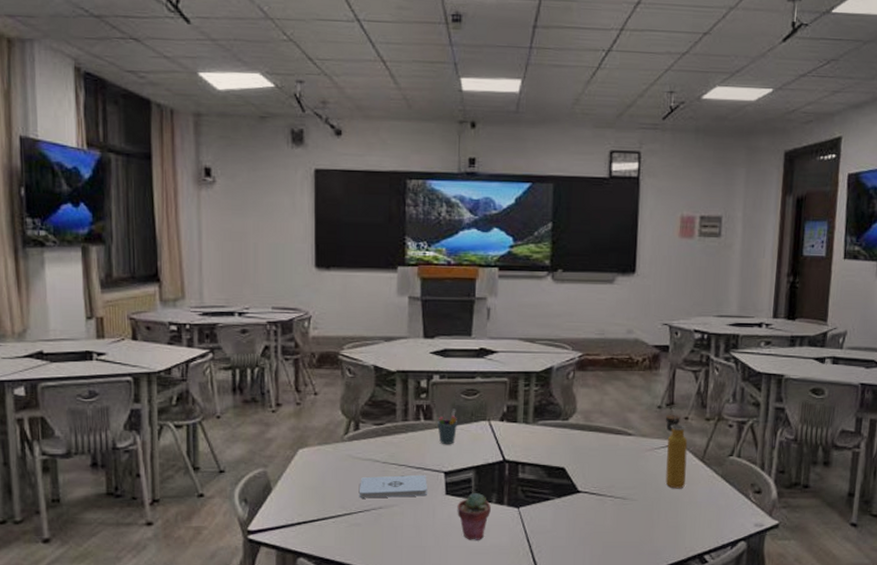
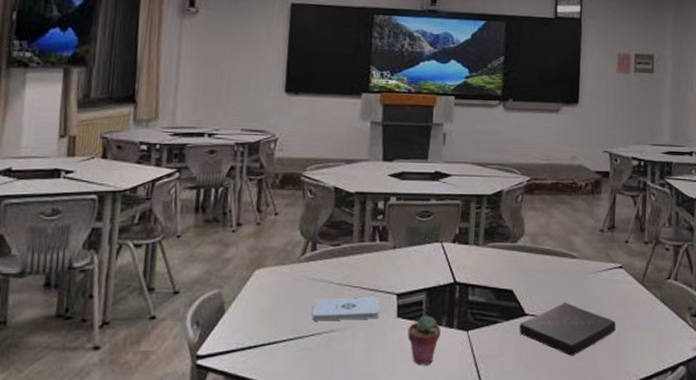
pen holder: present [437,408,457,444] -> none [392,230,411,266]
book: none [571,479,674,531] -> present [519,302,616,356]
water bottle: present [665,408,688,489] -> none [607,232,628,312]

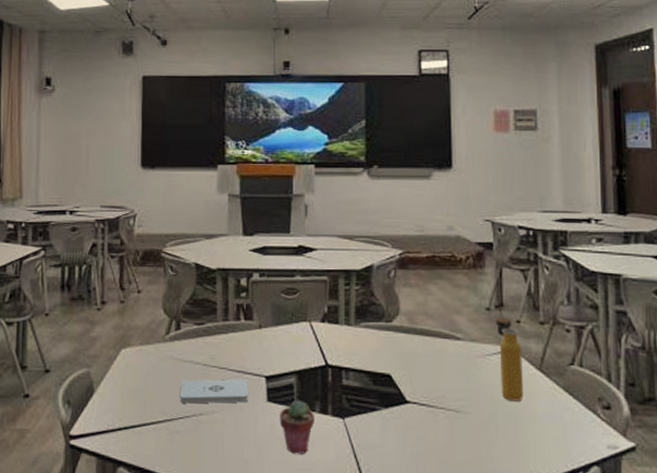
book: present [519,302,616,356] -> none [400,389,512,450]
water bottle: none [607,232,628,312] -> present [495,310,523,402]

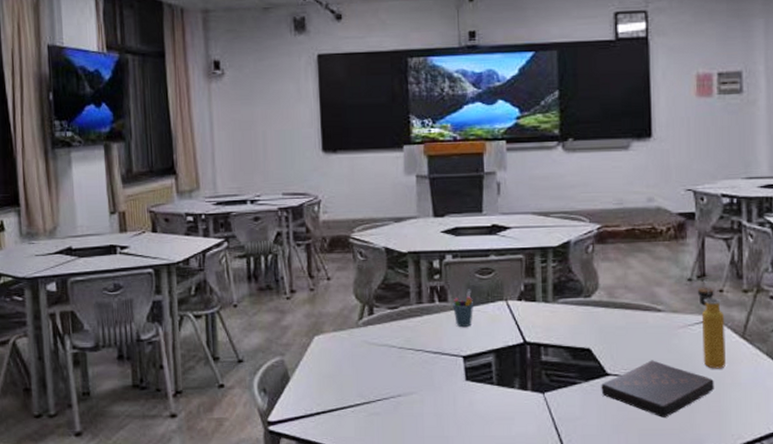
notepad: present [179,378,248,404] -> none [376,359,446,386]
pen holder: none [258,308,278,346] -> present [453,289,473,327]
potted succulent: present [279,399,314,454] -> none [478,377,514,429]
book: none [400,389,512,450] -> present [601,360,714,417]

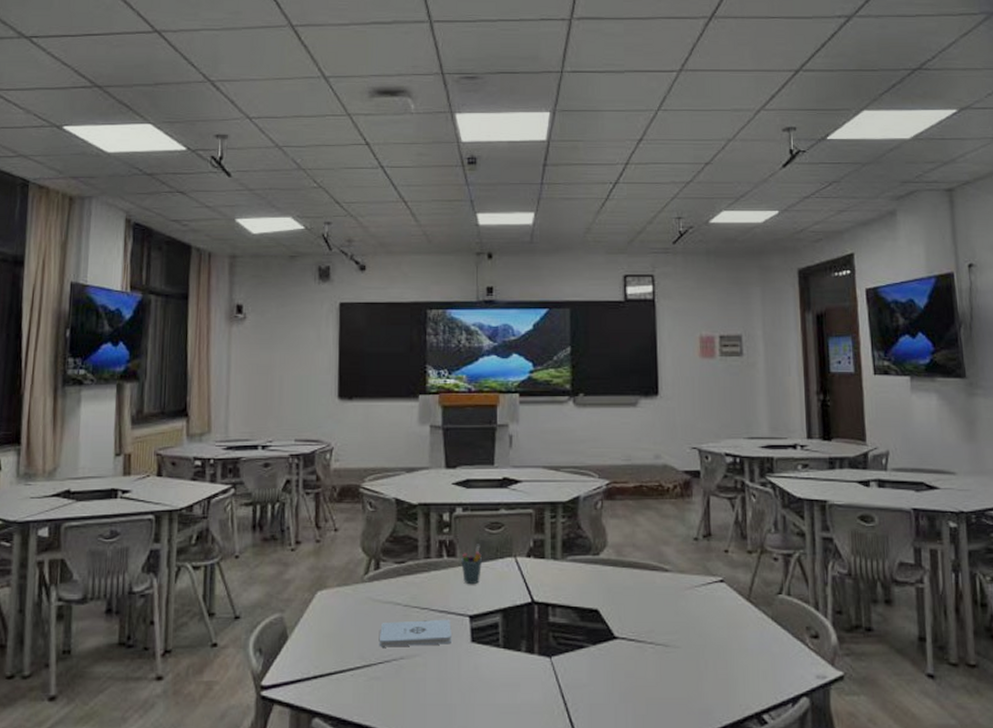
notepad: none [376,359,446,386] -> present [379,619,452,647]
book: present [601,360,714,417] -> none [609,623,721,685]
water bottle: present [697,280,726,369] -> none [703,540,732,633]

